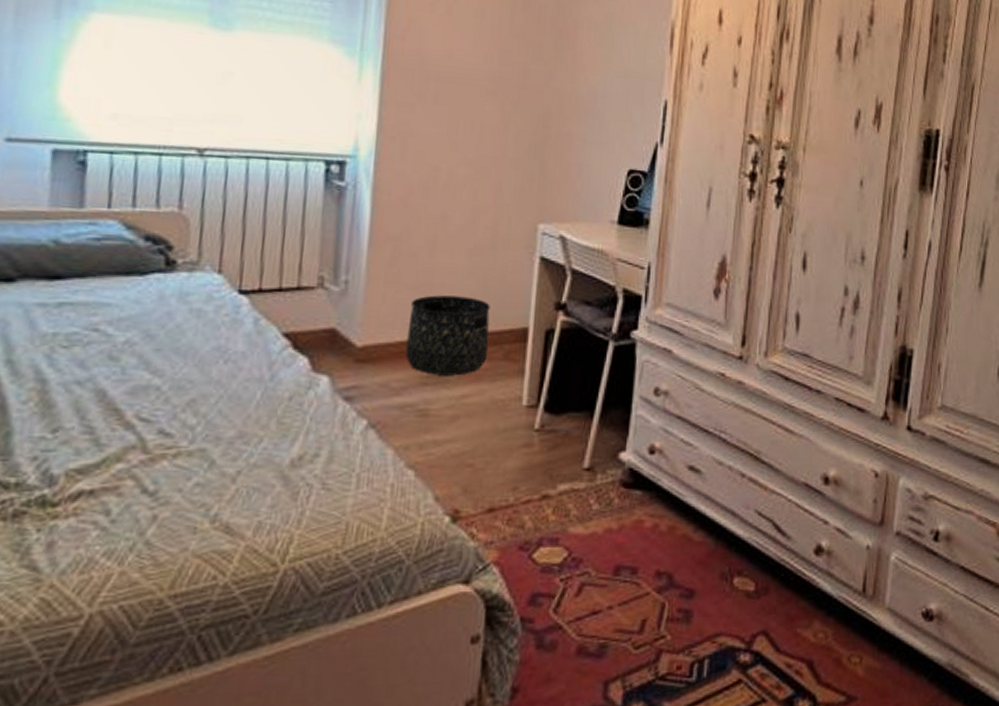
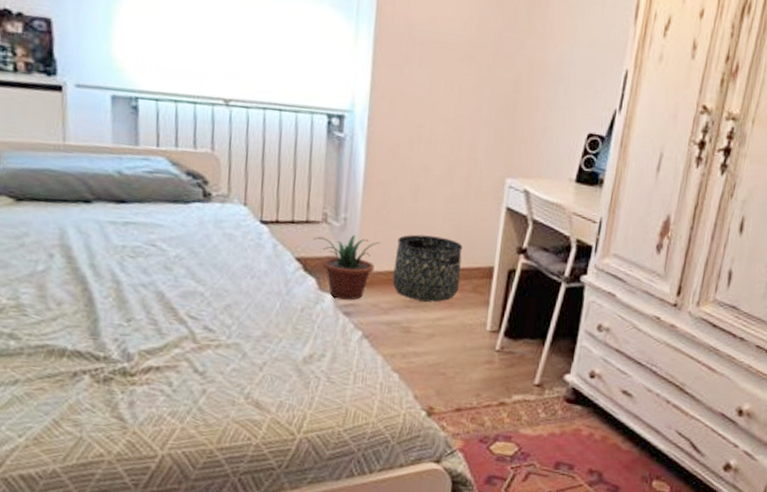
potted plant: none [305,301,391,381] -> present [313,235,381,300]

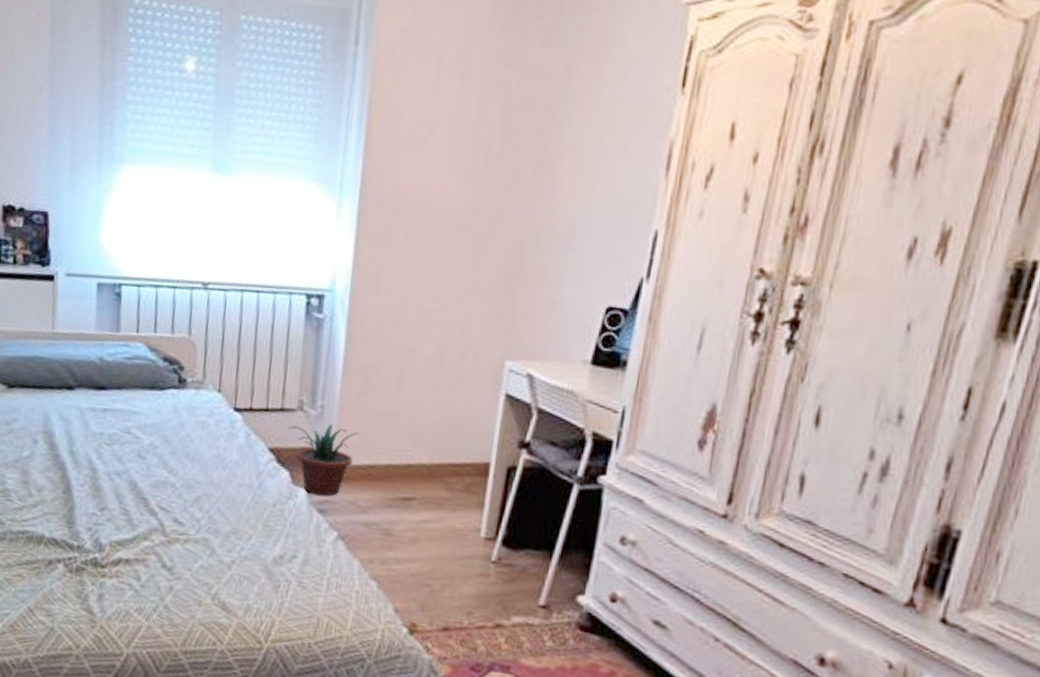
basket: present [392,234,463,302] -> none [372,424,453,502]

